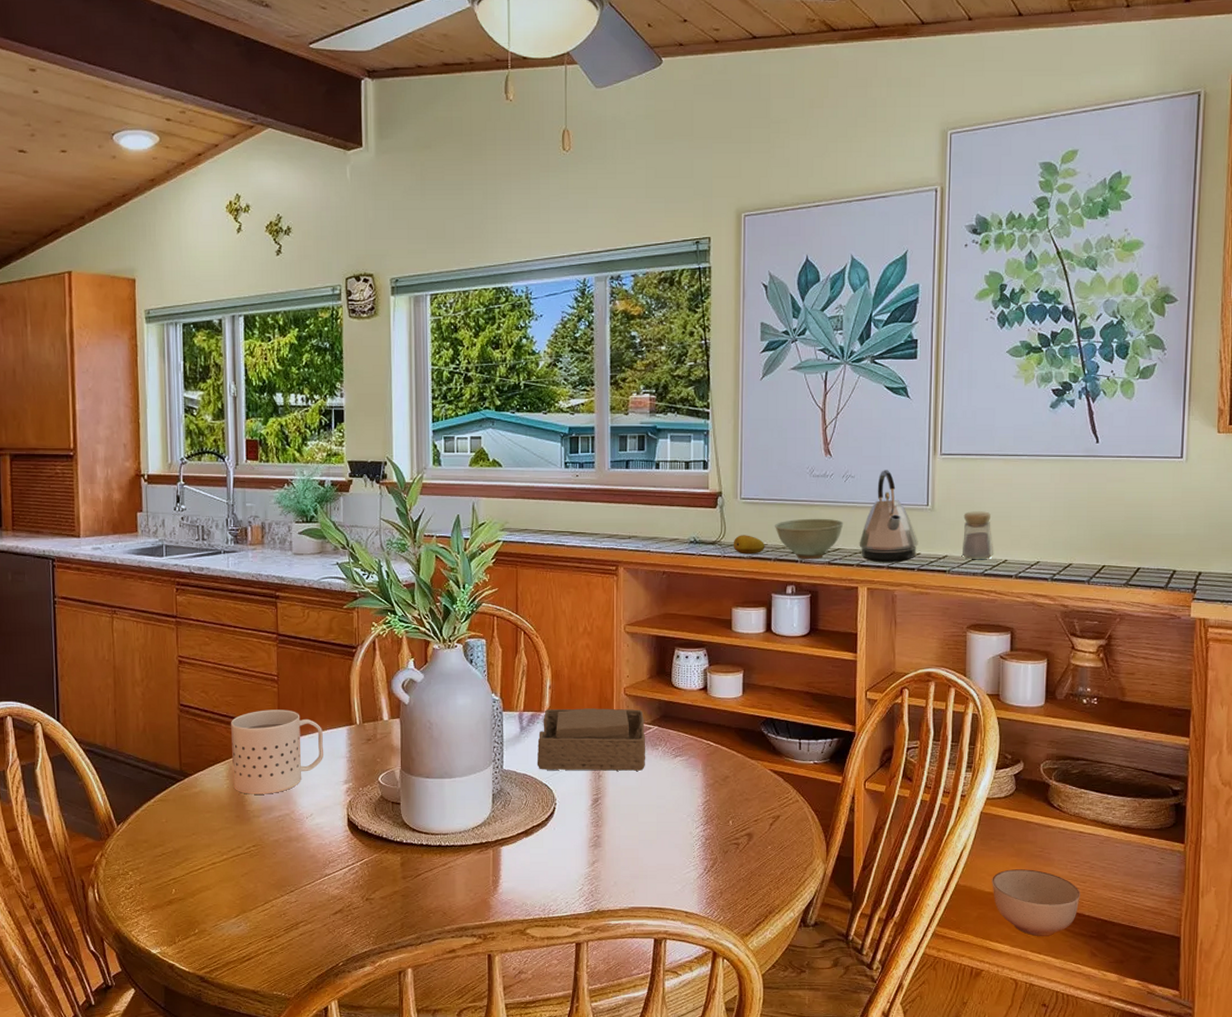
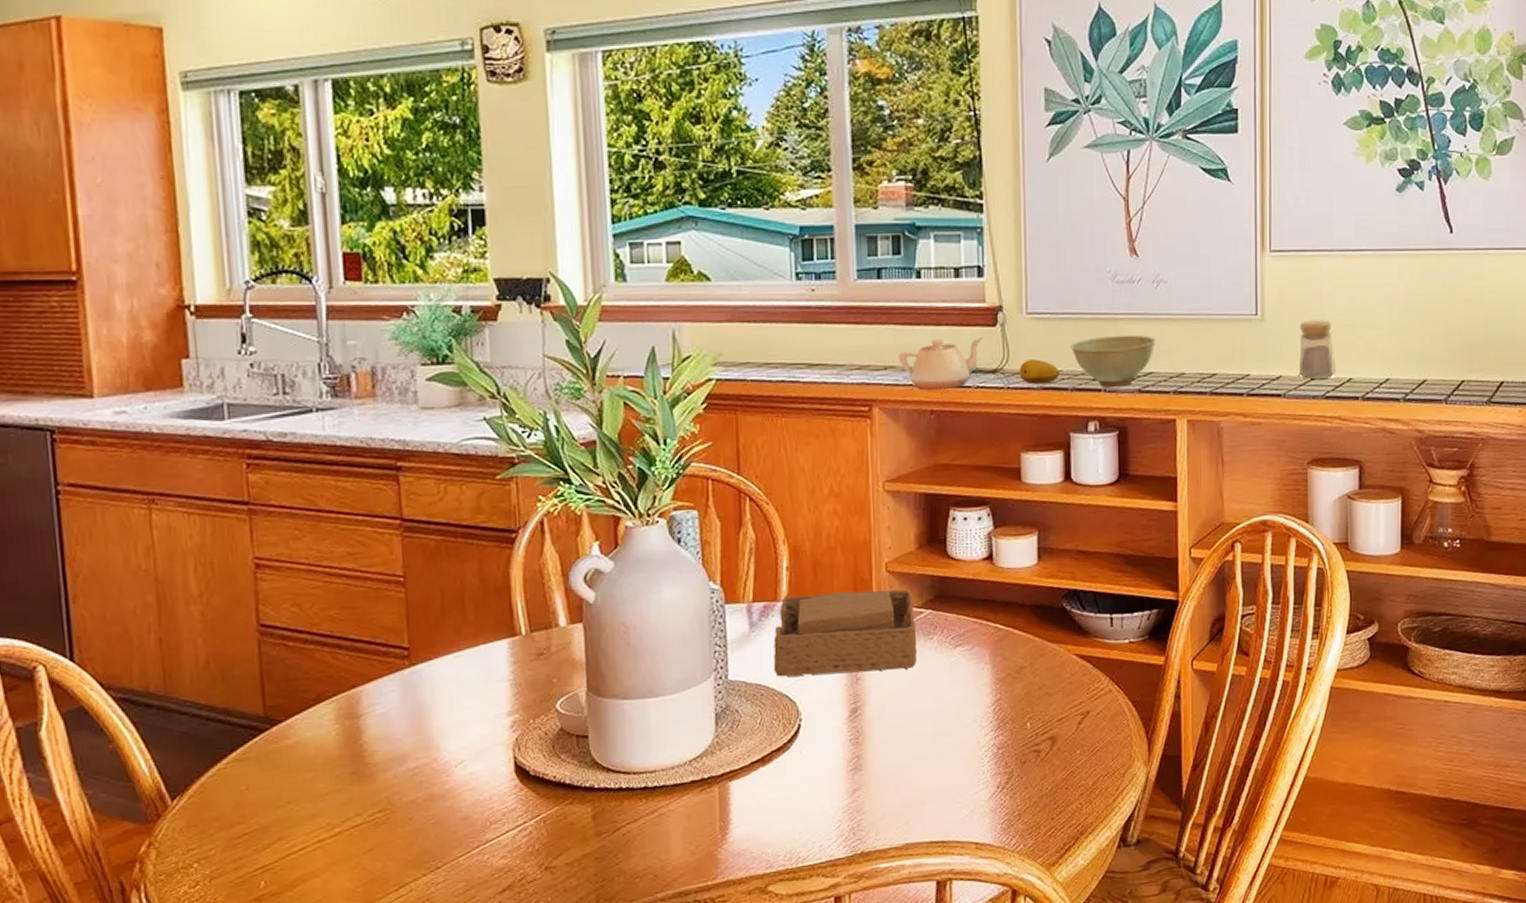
mug: present [230,709,324,794] -> none [336,621,477,742]
teapot: none [640,515,706,556] -> present [898,336,983,391]
kettle: present [859,470,918,563] -> none [1175,272,1247,389]
bowl: present [992,869,1080,936] -> none [1346,751,1447,831]

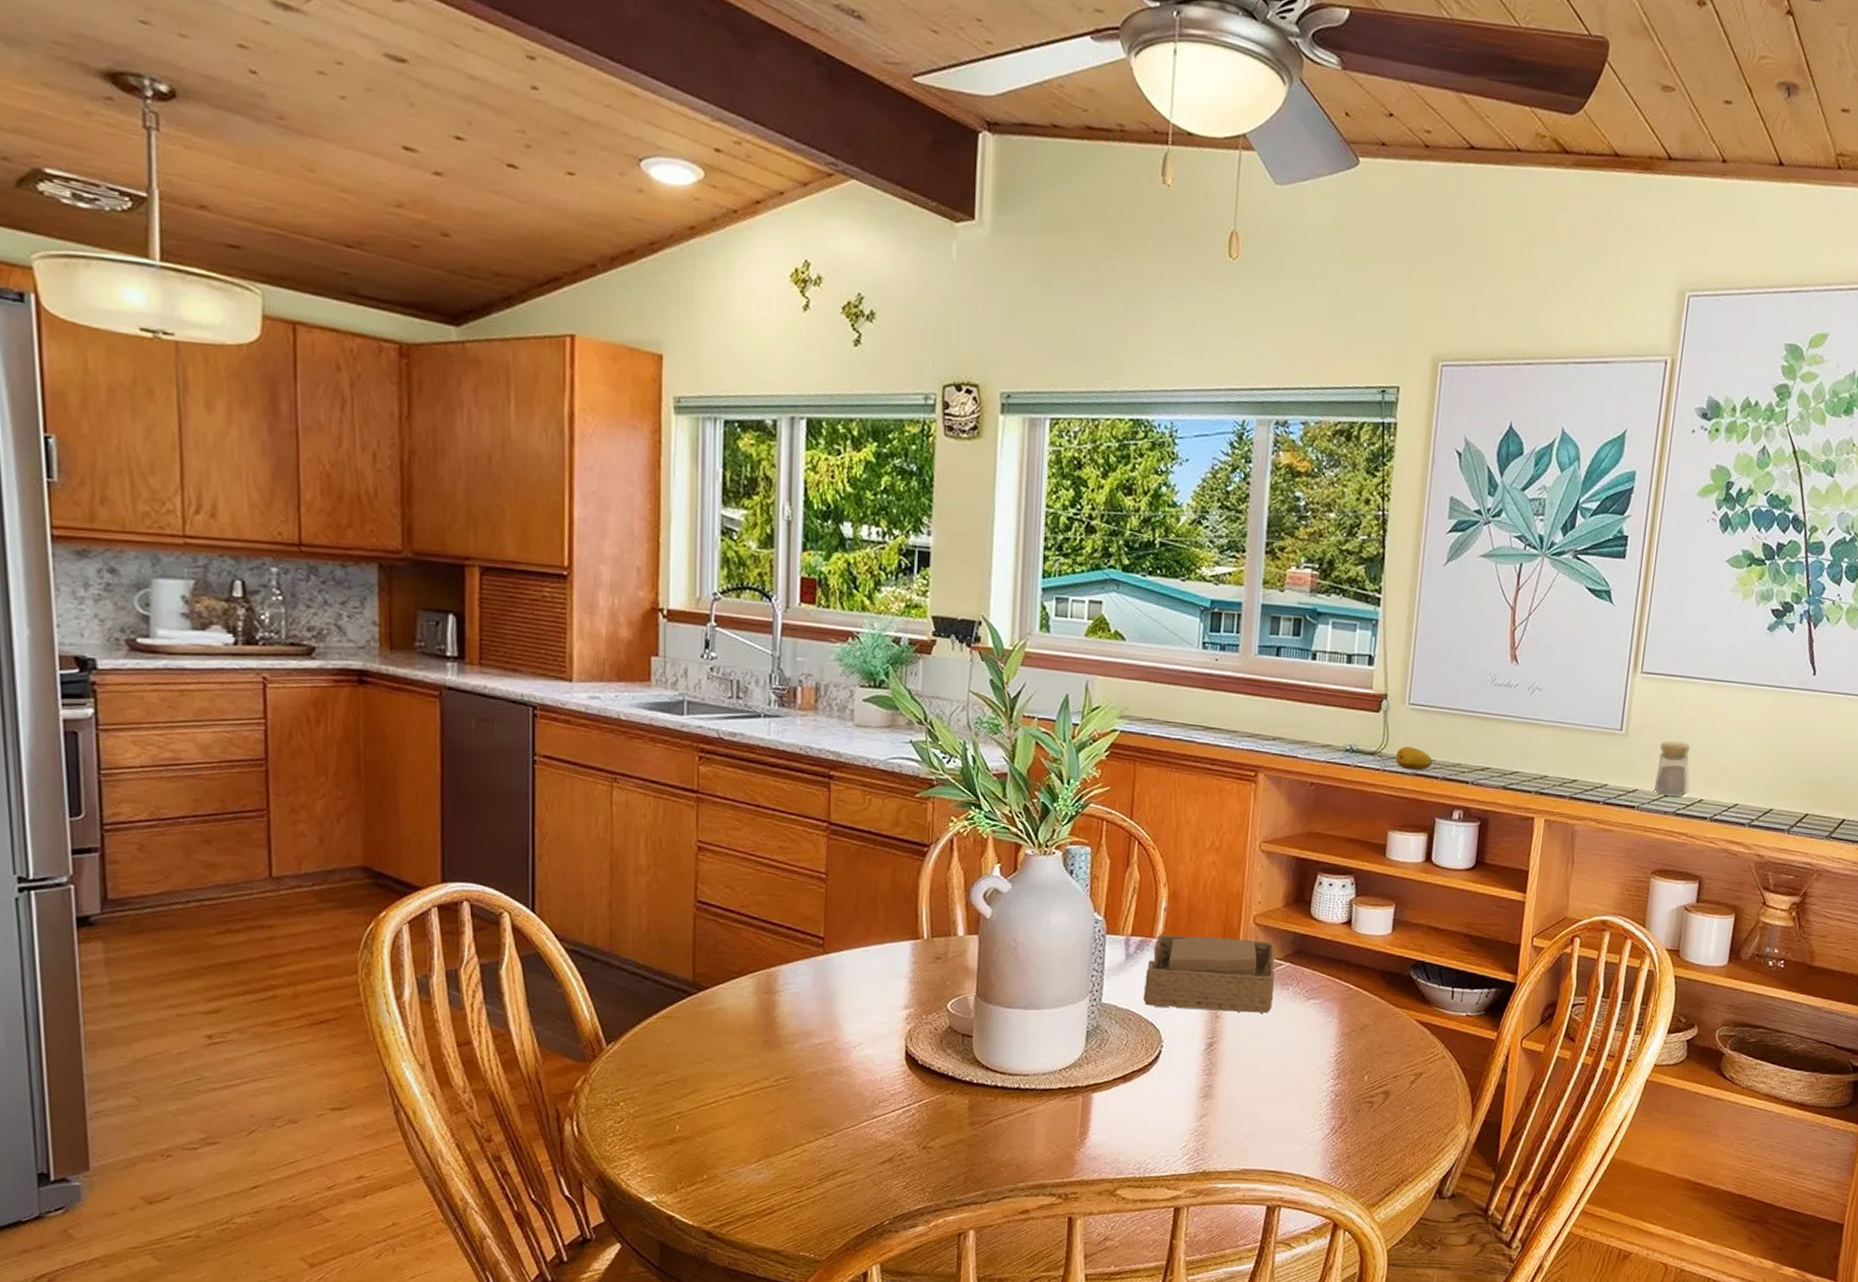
teapot: present [898,336,983,391] -> none [1287,718,1367,766]
bowl: present [1071,335,1156,389] -> none [1446,733,1525,783]

